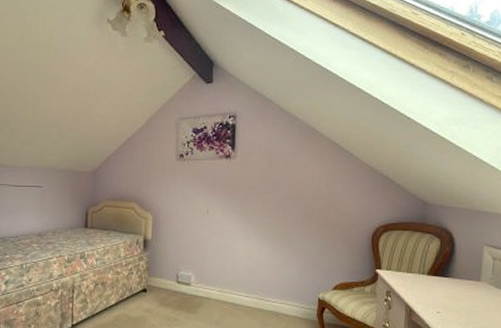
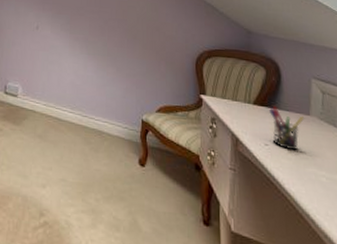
pen holder: none [442,275,476,316] -> present [269,106,305,151]

